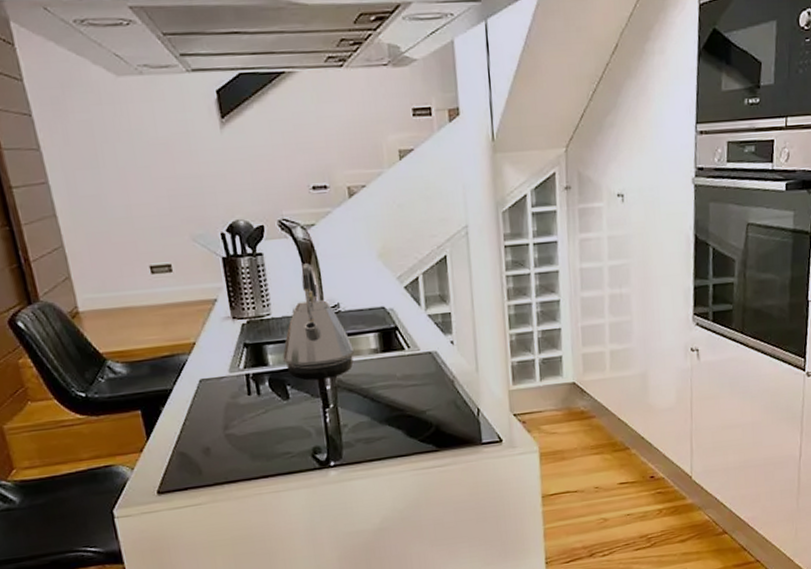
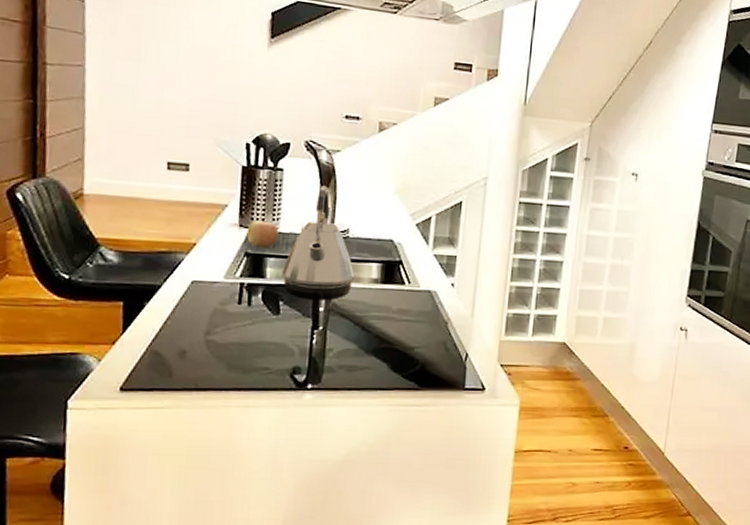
fruit: none [240,305,273,337] -> present [246,216,279,249]

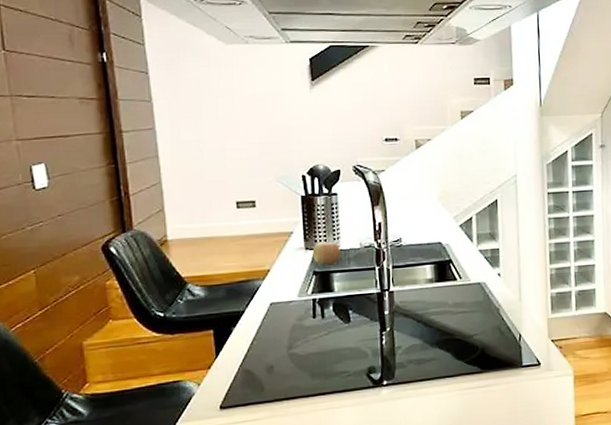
kettle: present [281,186,356,301] -> none [347,203,413,306]

